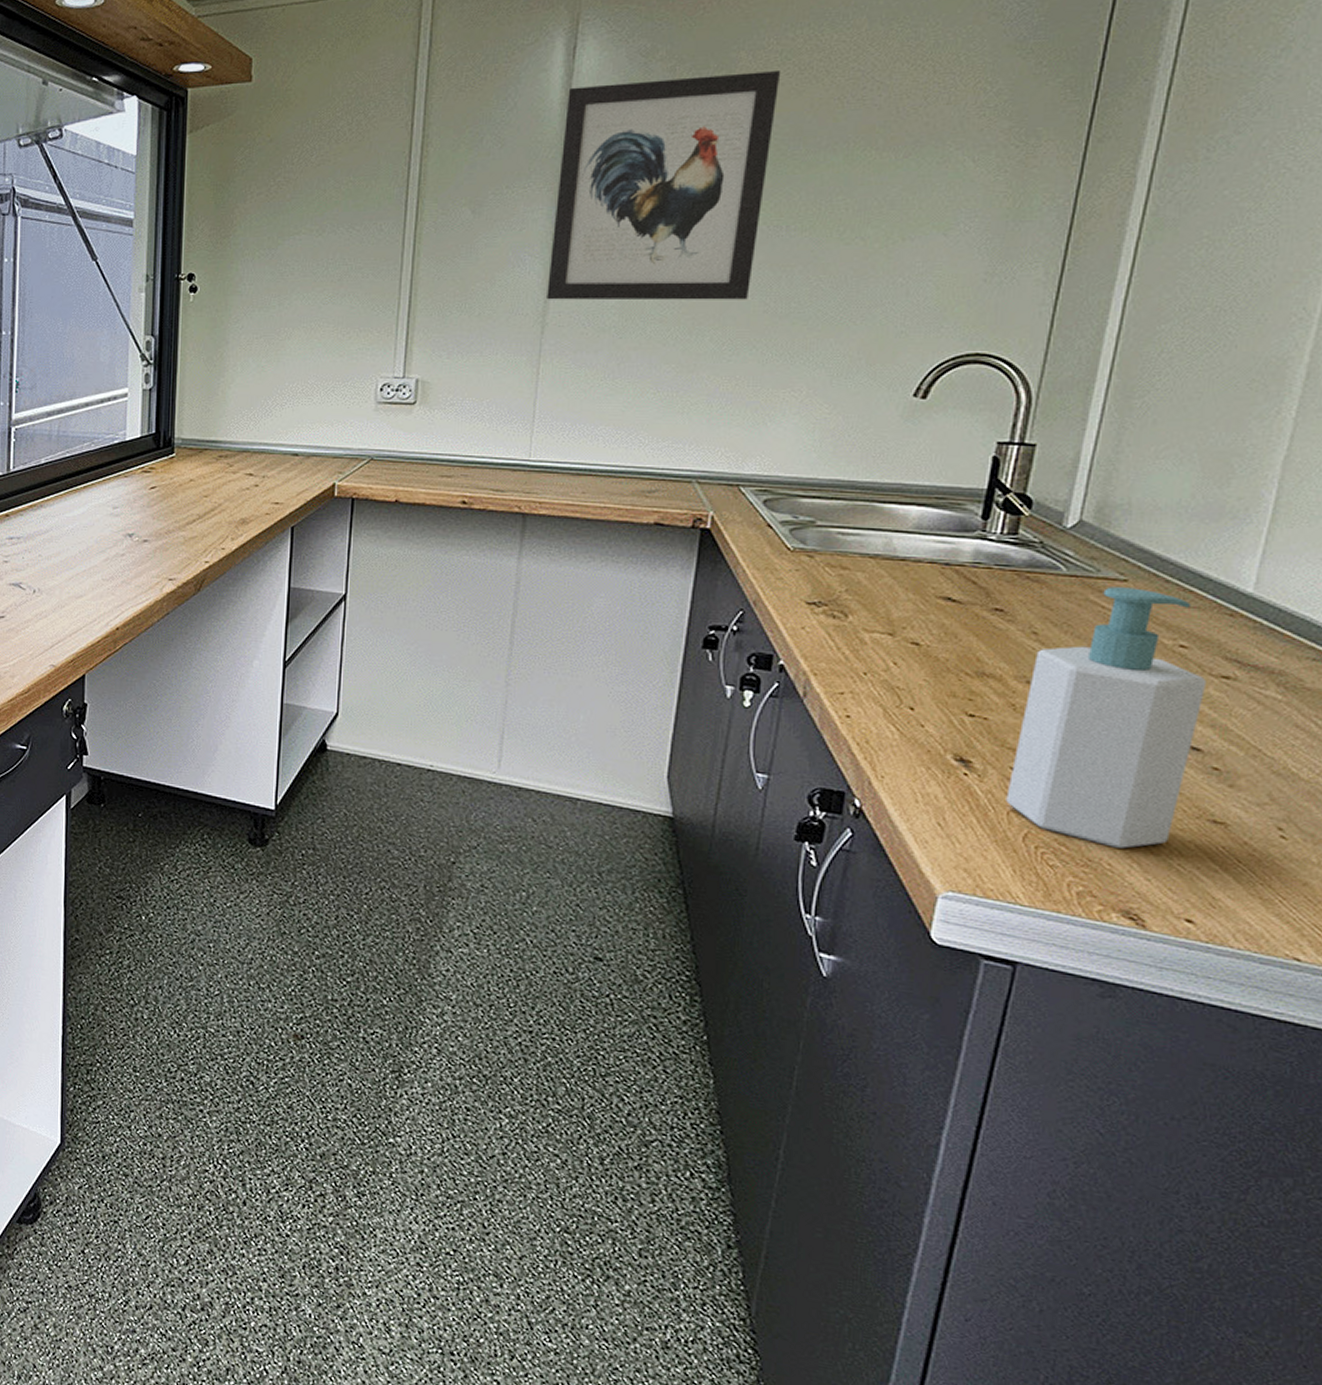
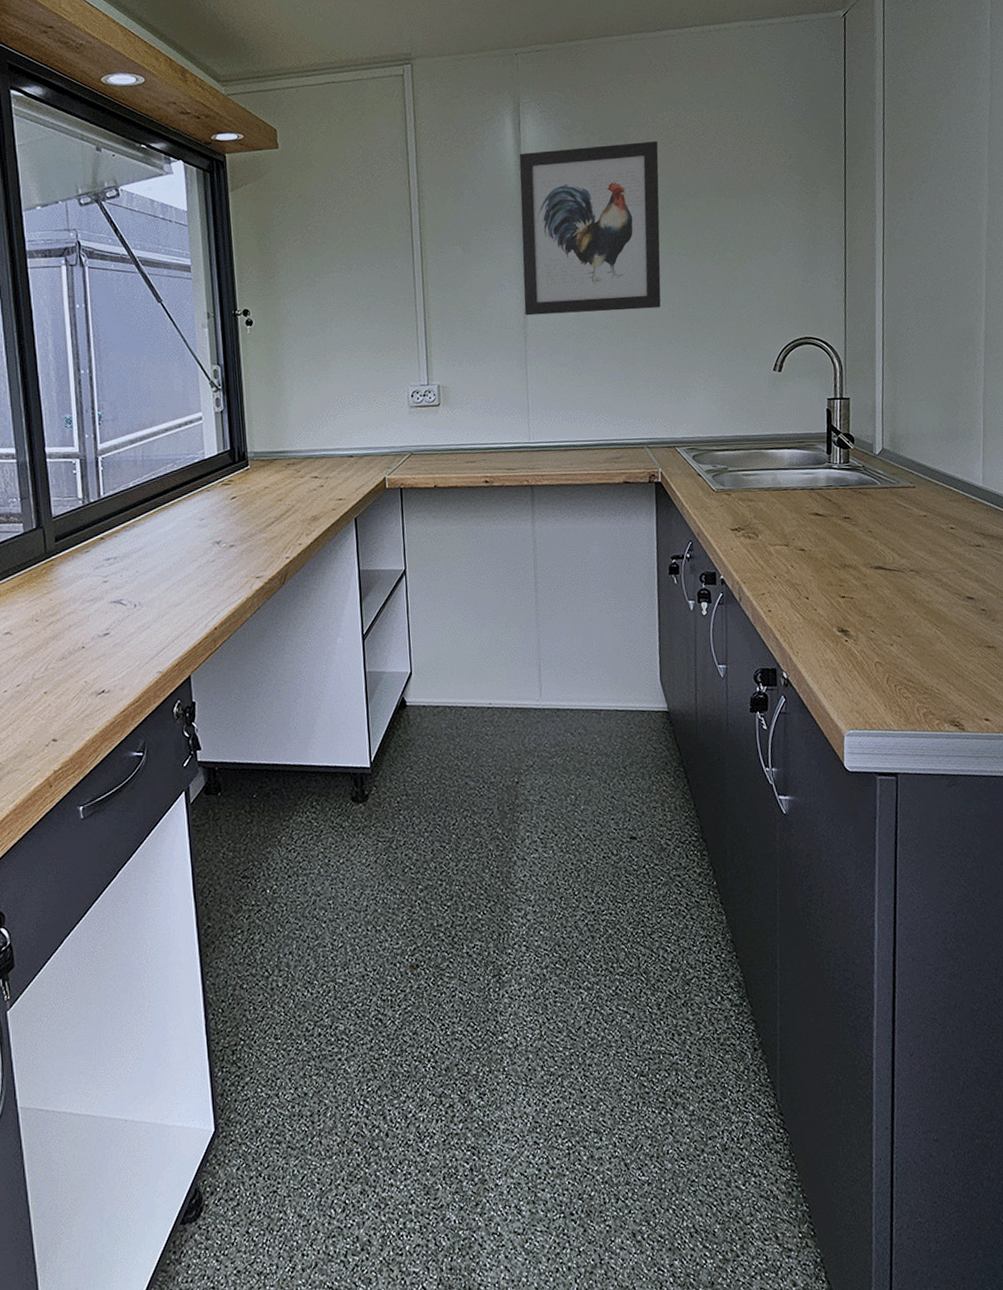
soap bottle: present [1006,587,1207,849] -> none [872,491,969,677]

